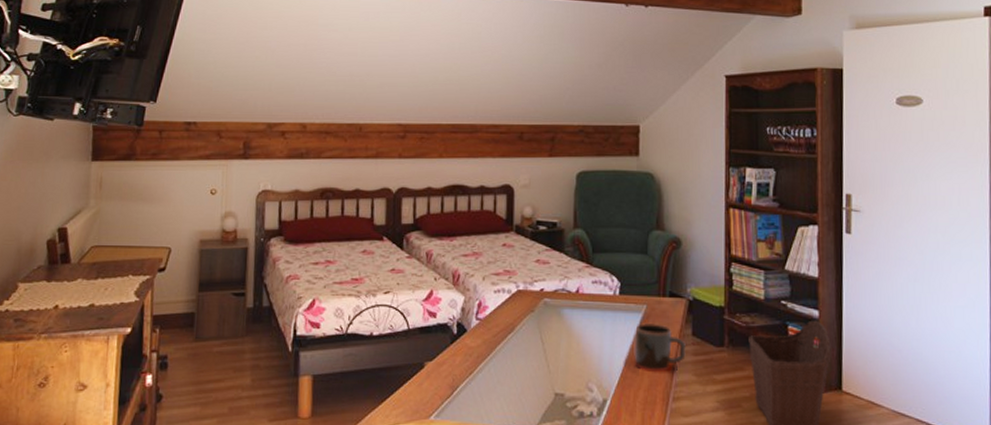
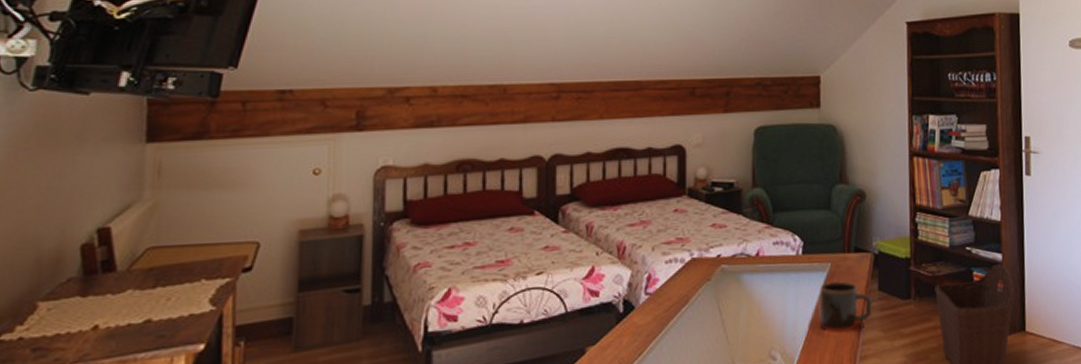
books: none [764,178,808,205] -> present [947,123,989,151]

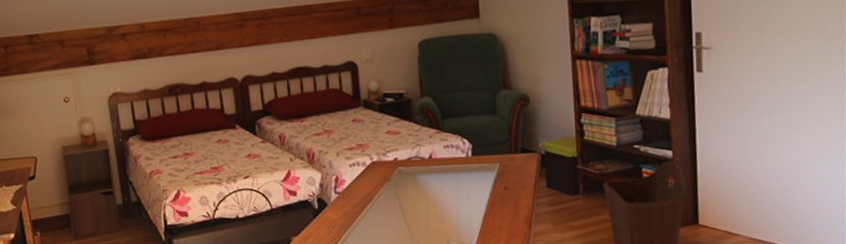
mug: present [818,281,872,332] -> none [490,179,542,225]

